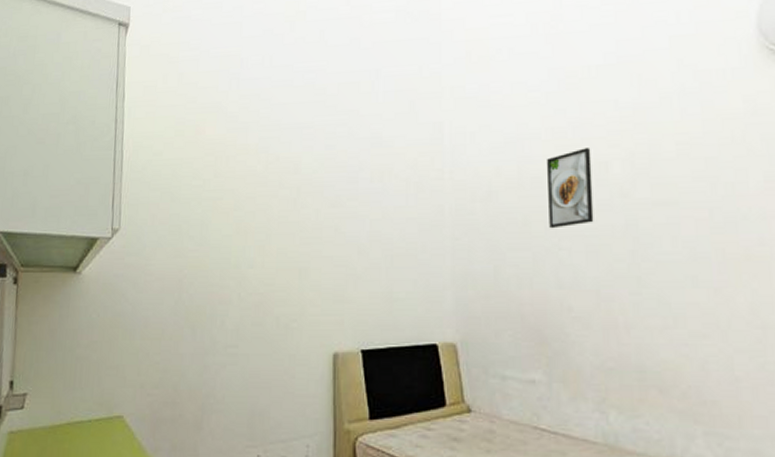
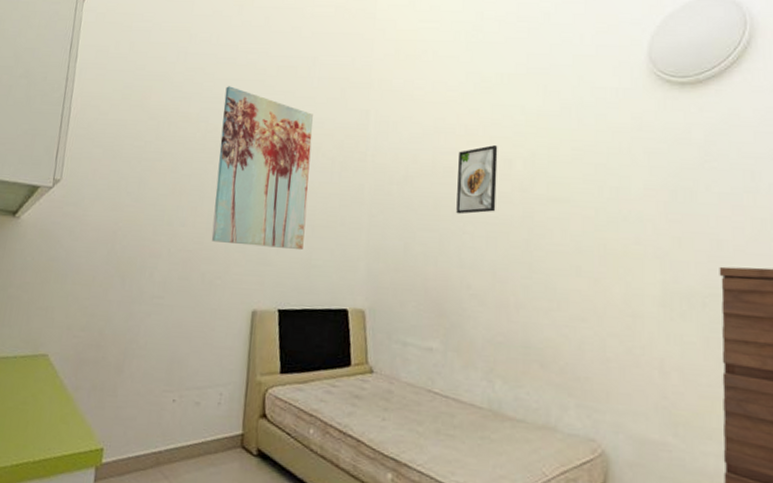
wall art: none [282,111,383,284] -> present [211,86,313,251]

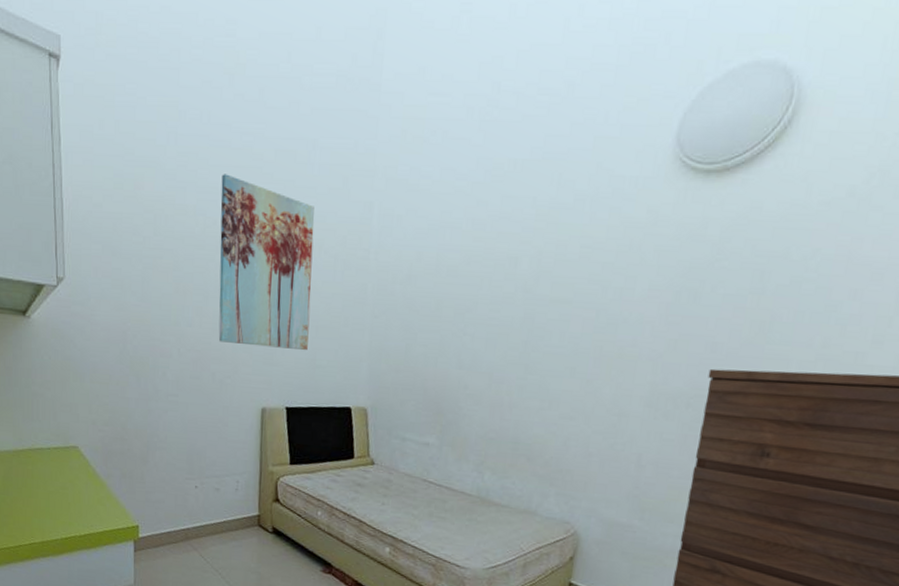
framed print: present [456,145,498,214] -> none [458,242,505,316]

